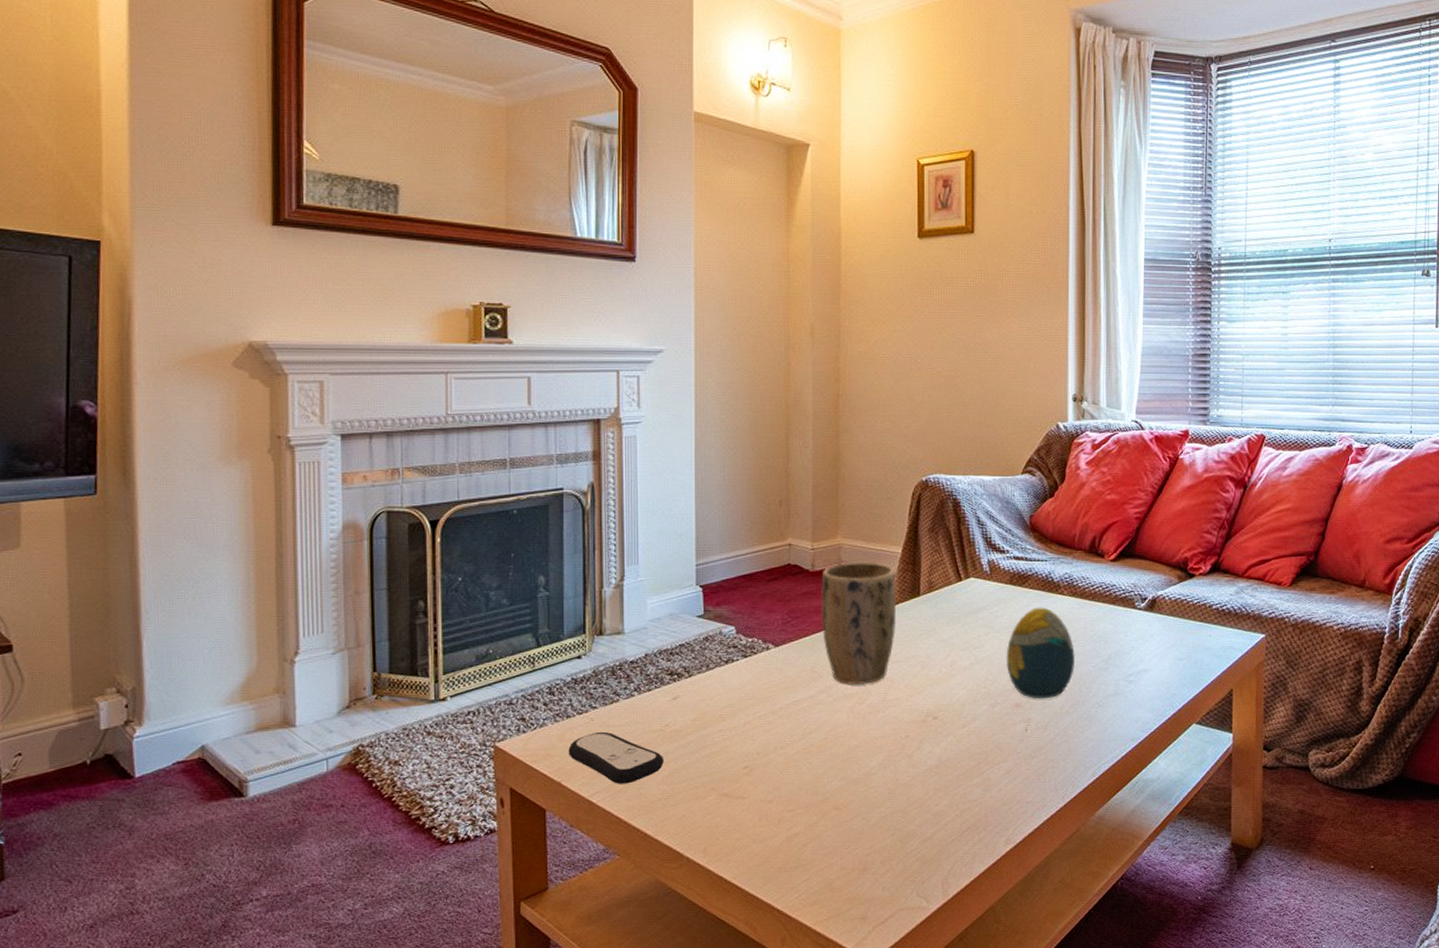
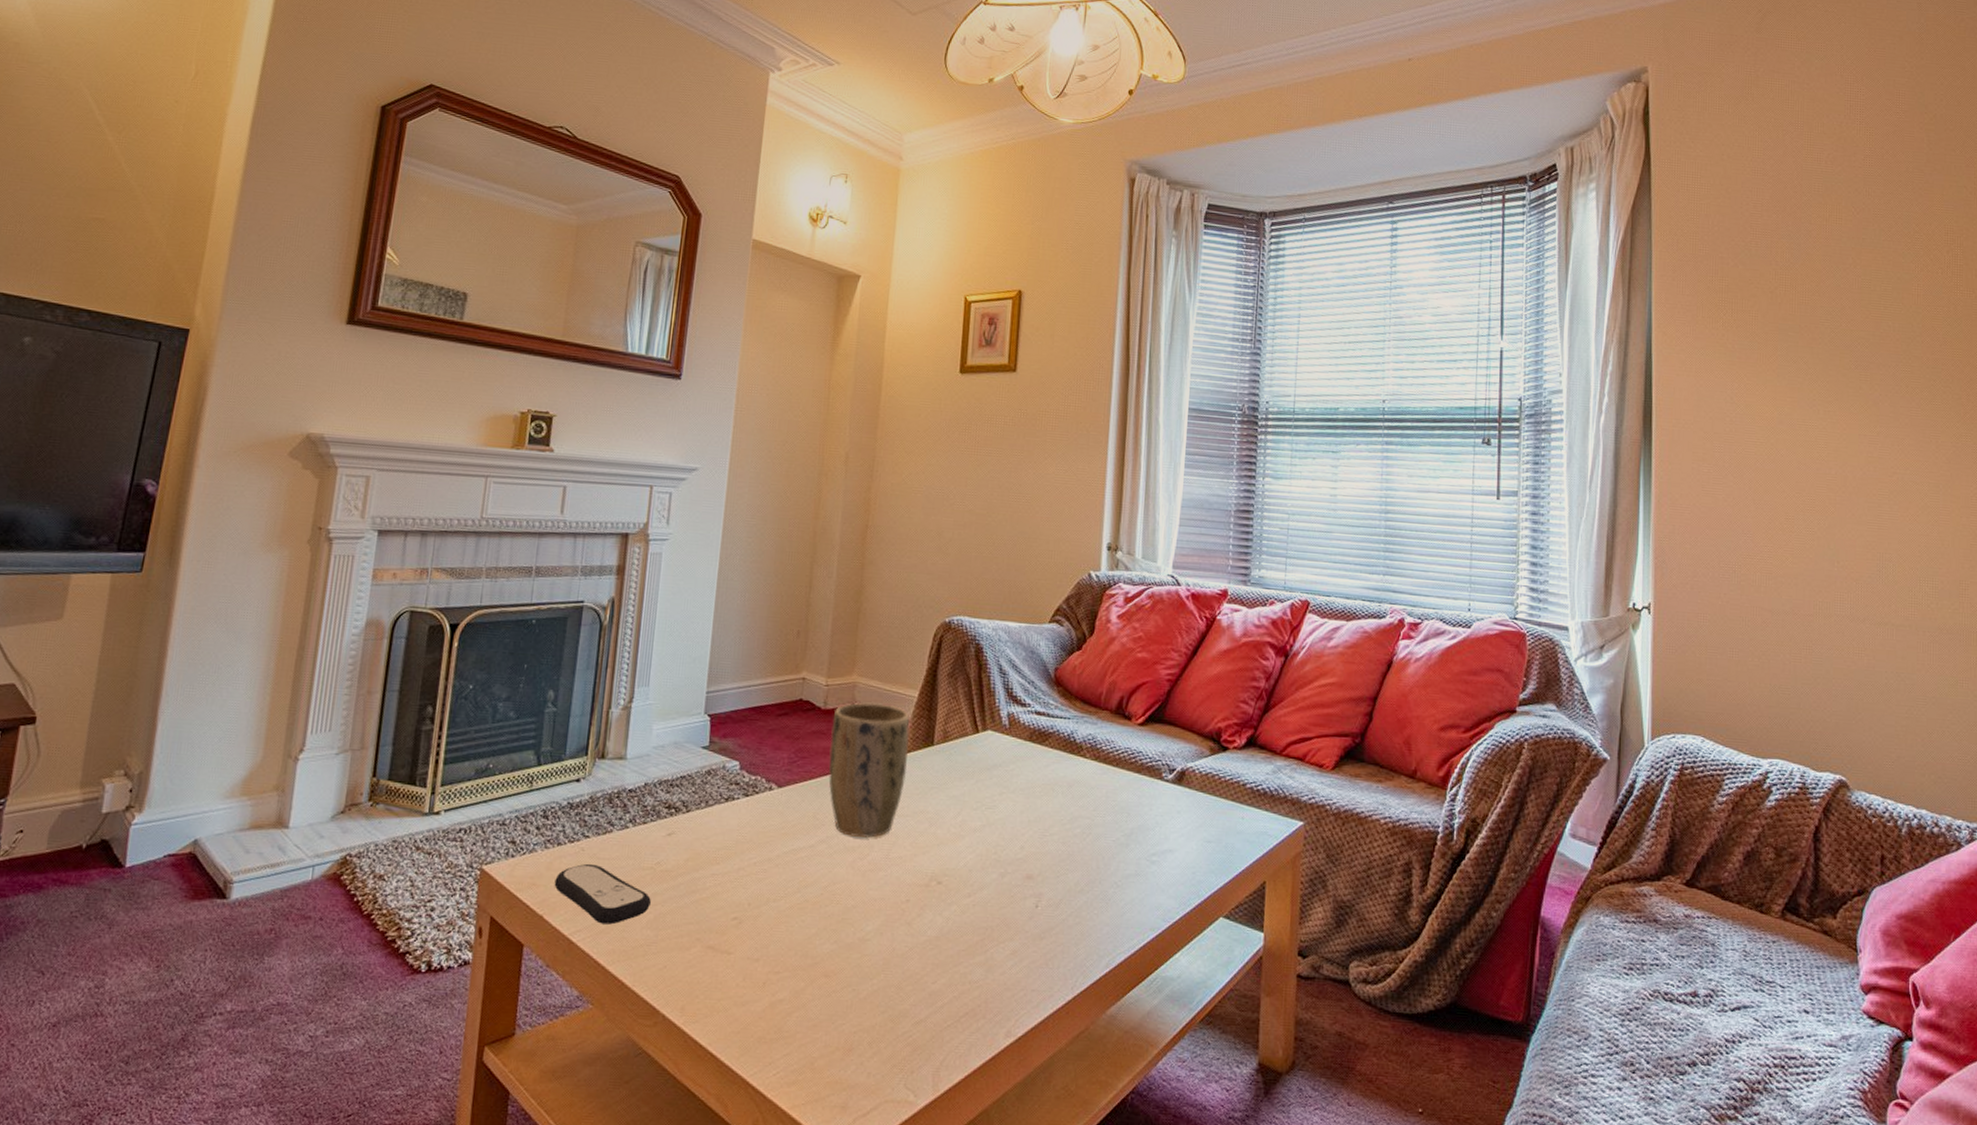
decorative egg: present [1006,607,1075,699] -> none [1019,769,1094,873]

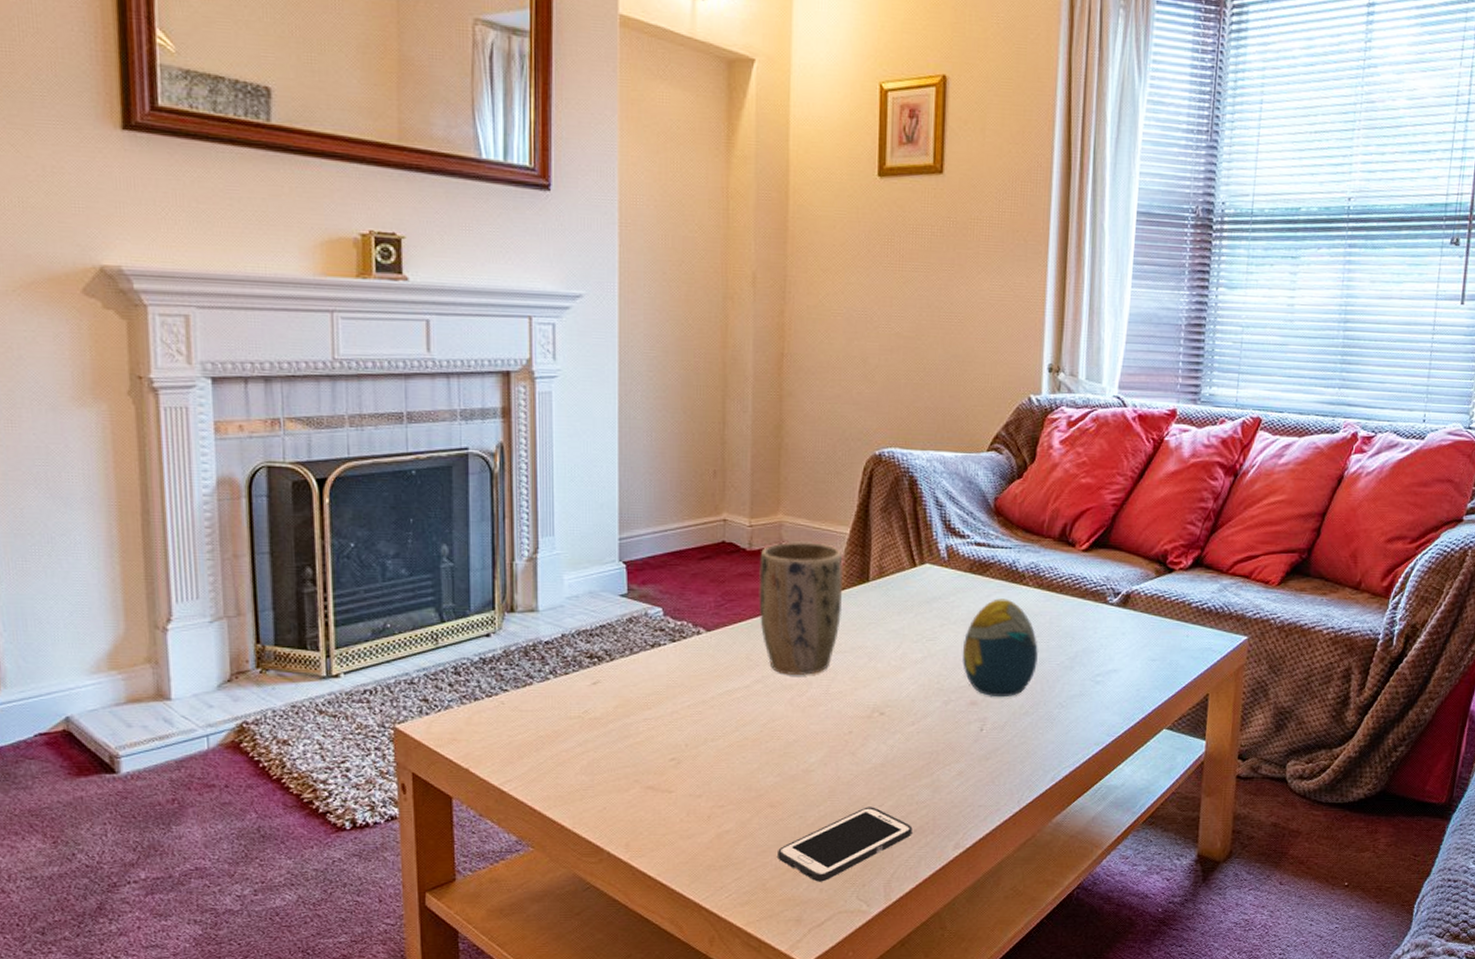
remote control: present [554,863,651,925] -> none [476,716,582,773]
cell phone: none [828,983,964,1065] -> present [778,807,913,882]
decorative egg: none [1019,769,1094,873] -> present [962,598,1038,698]

